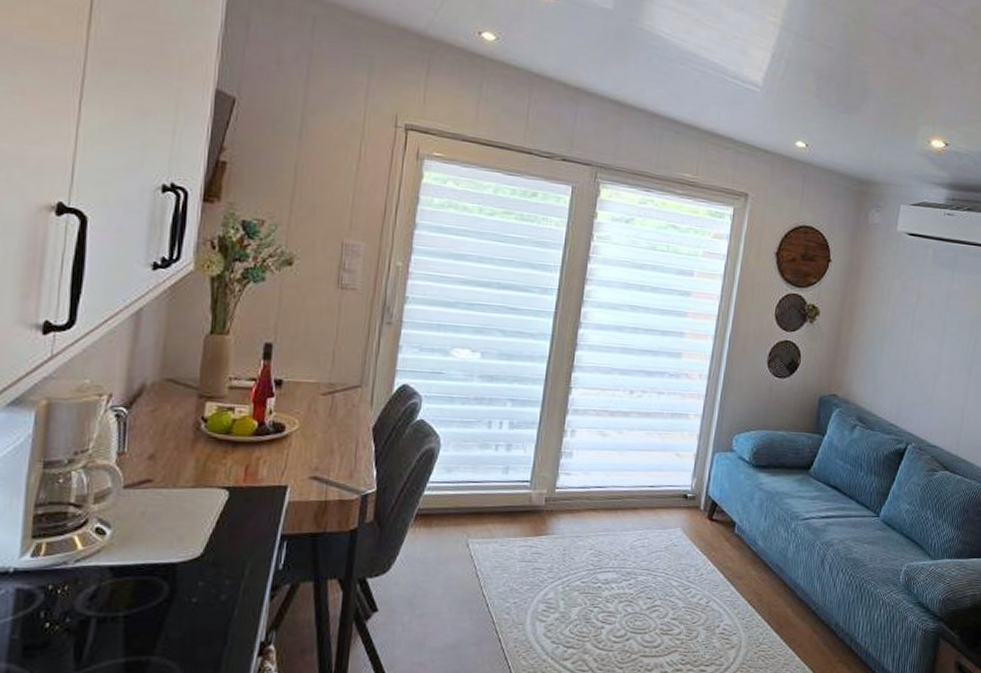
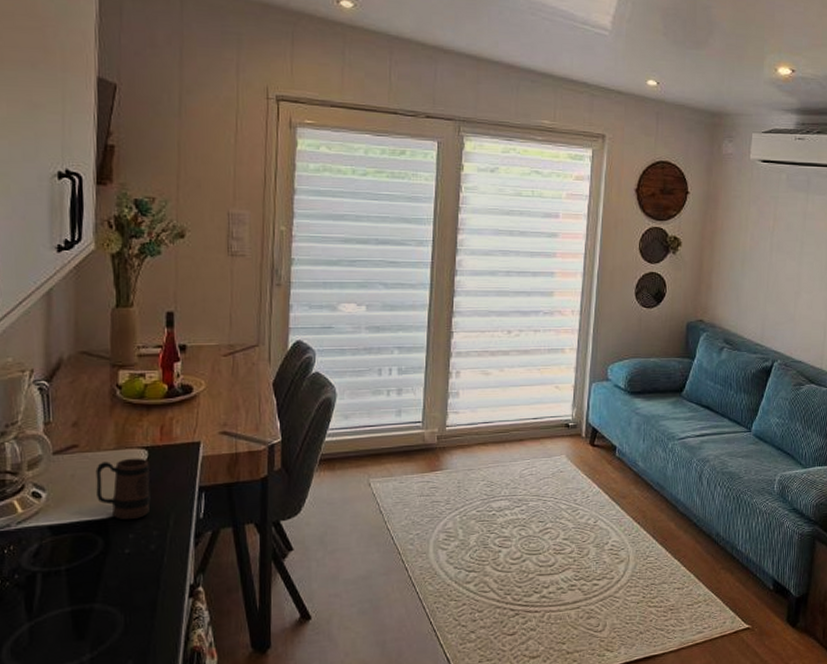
mug: none [167,498,229,566] -> present [95,458,151,520]

